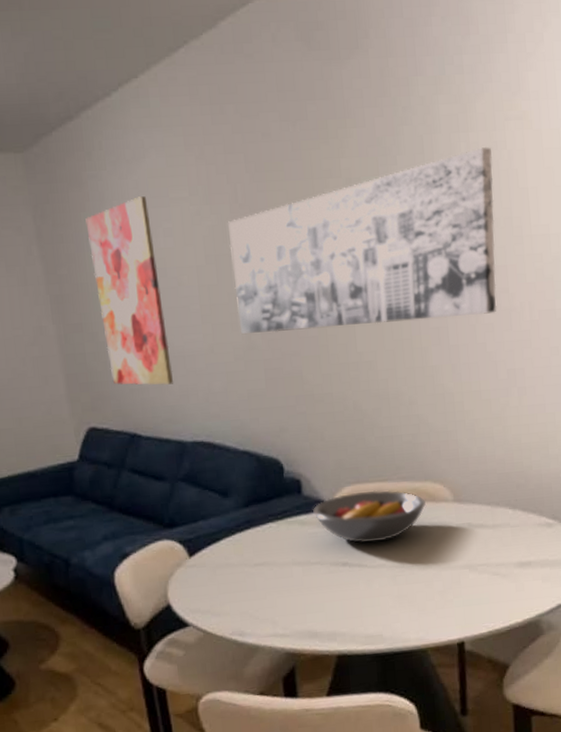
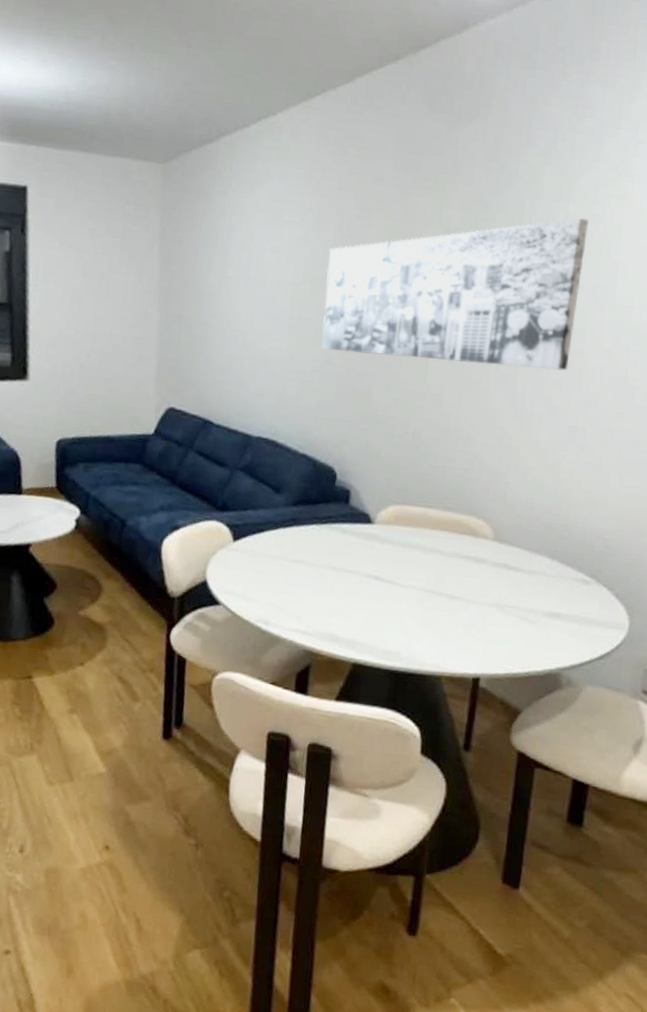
wall art: present [85,196,174,386] -> none [198,215,262,382]
fruit bowl: present [313,490,426,543] -> none [356,512,466,564]

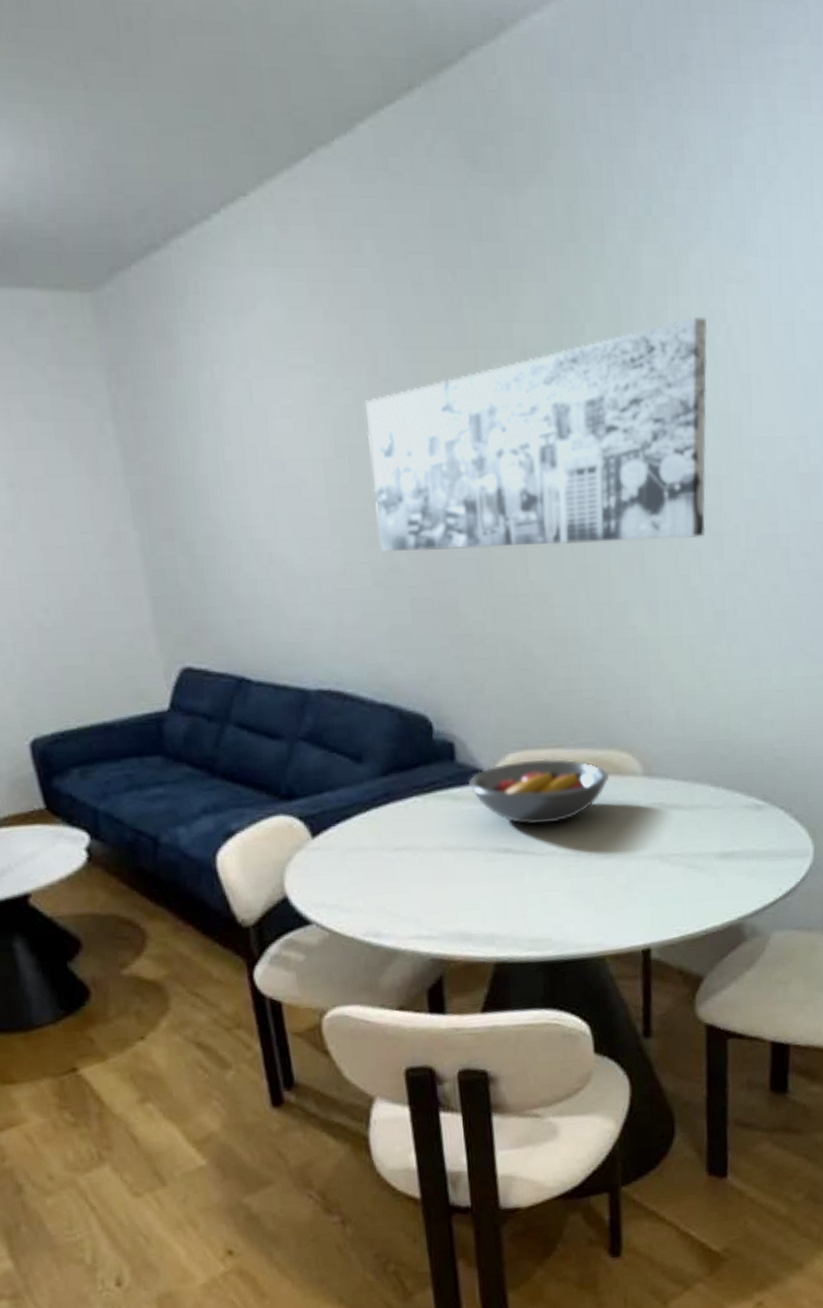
fruit bowl: none [356,512,466,564] -> present [469,759,609,825]

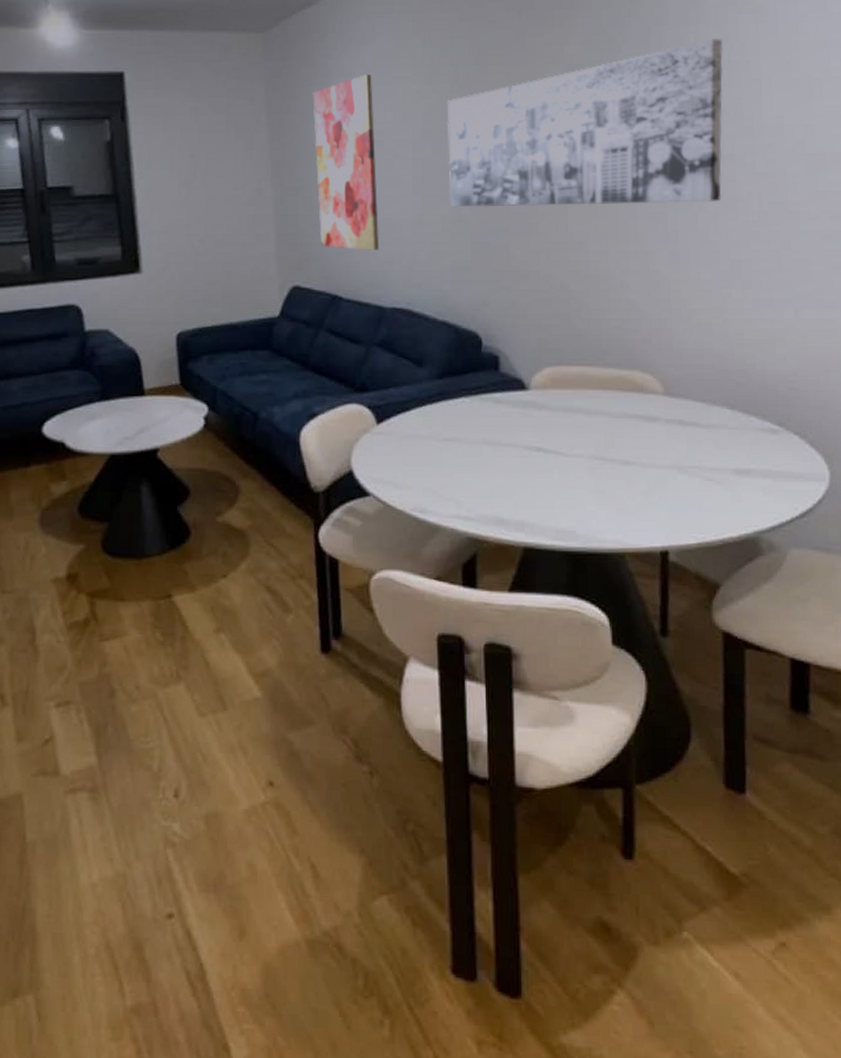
wall art: none [177,361,294,616] -> present [313,74,380,250]
fruit bowl: present [469,759,609,825] -> none [509,374,632,429]

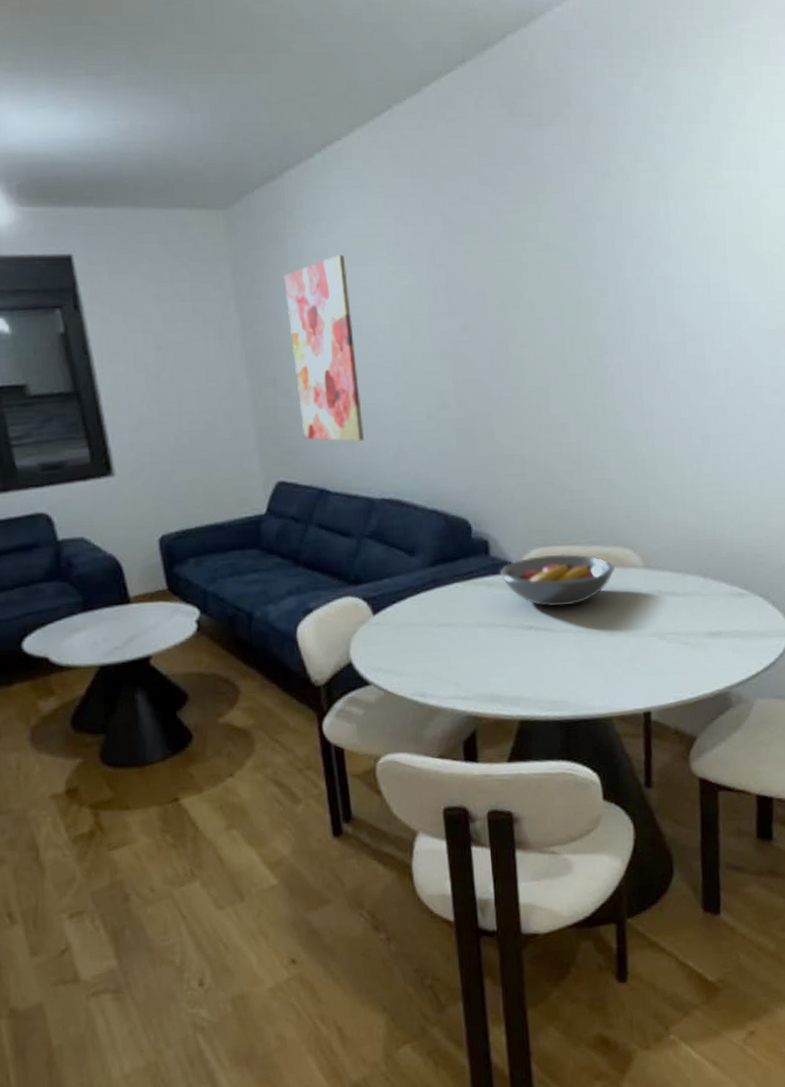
wall art: present [447,39,723,207] -> none [425,215,693,393]
fruit bowl: none [509,374,632,429] -> present [500,554,615,607]

